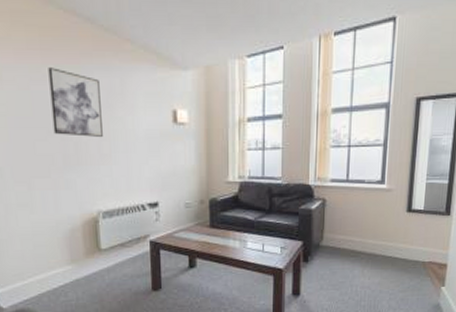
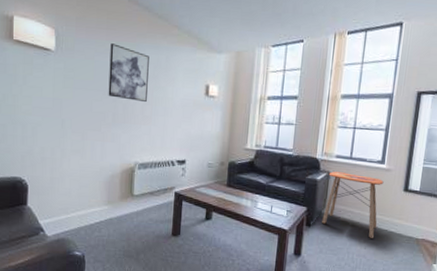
side table: none [320,198,385,267] -> present [322,171,384,238]

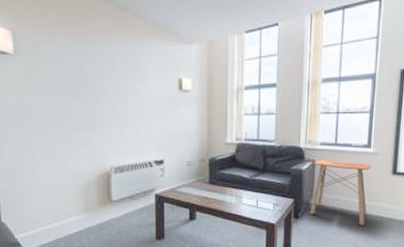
wall art: present [108,43,149,103] -> none [73,41,117,103]

